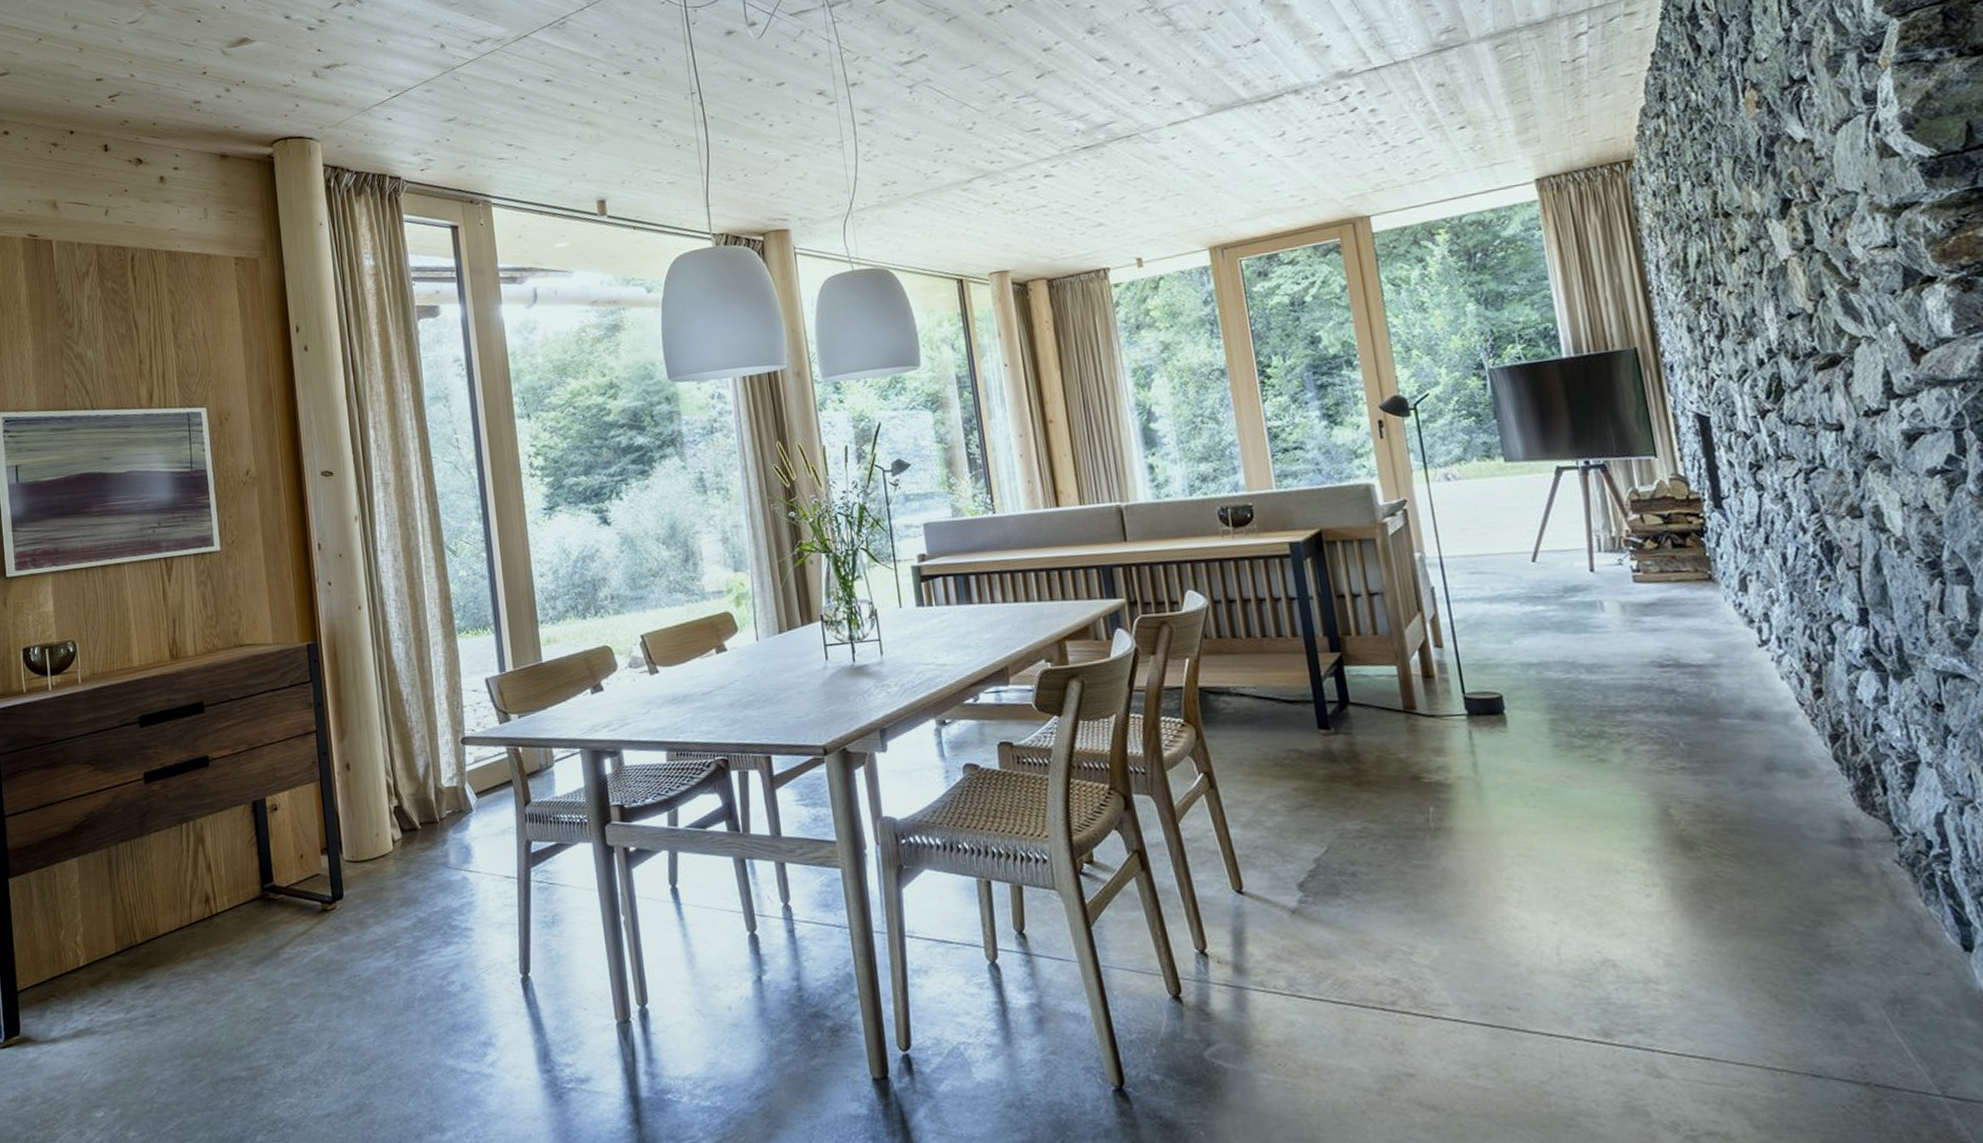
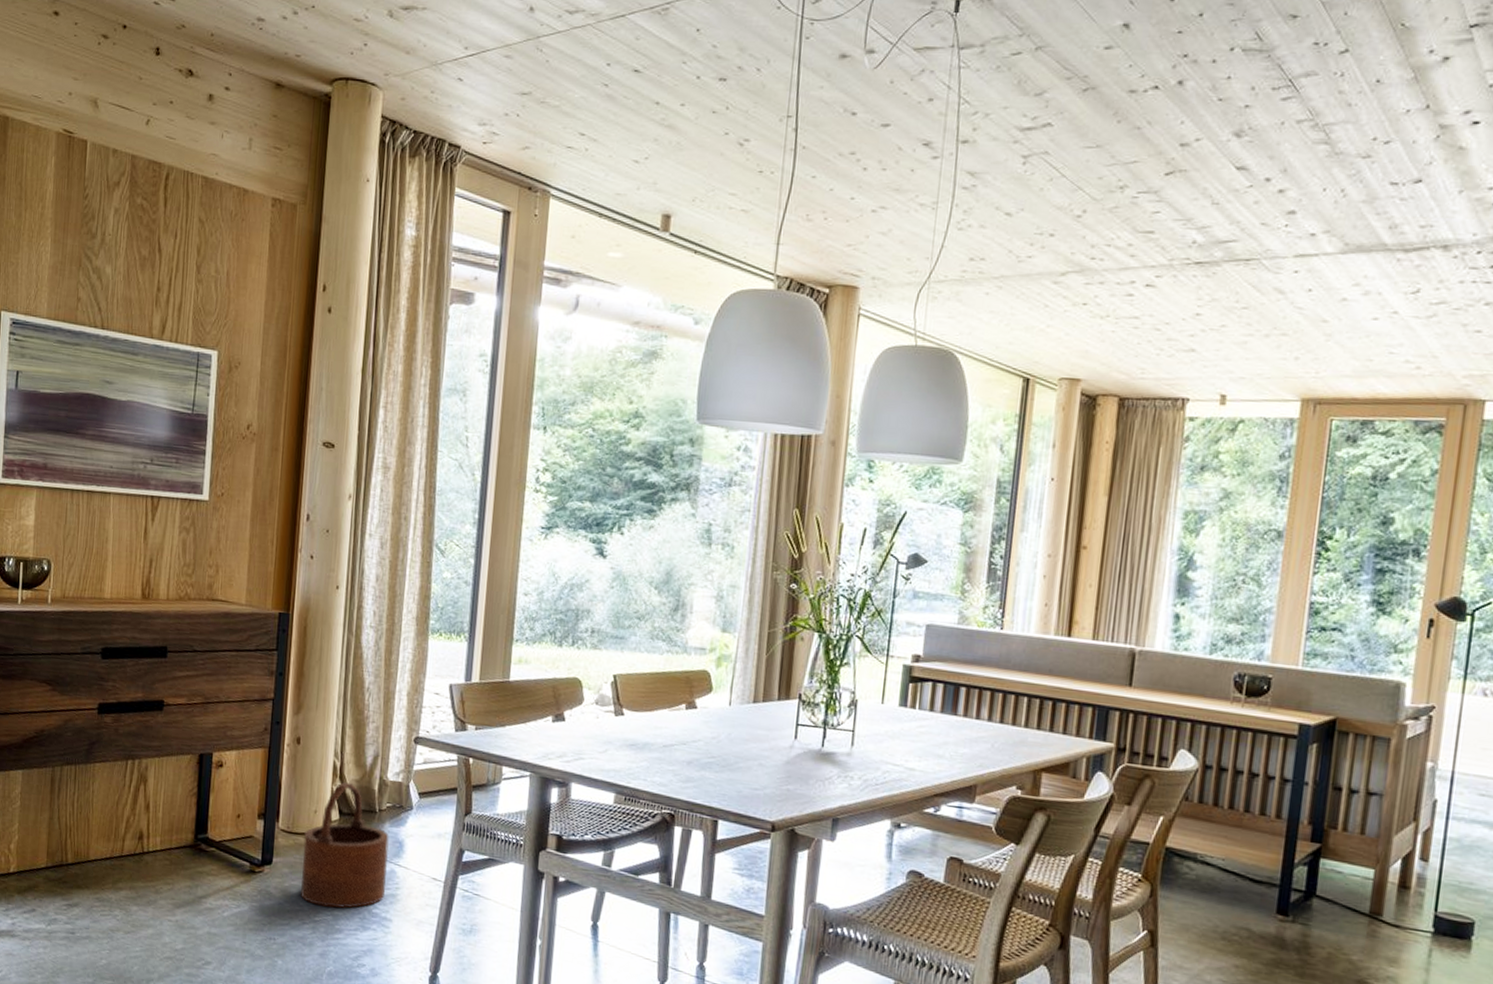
wooden bucket: none [370,798,462,931] -> present [301,782,389,908]

